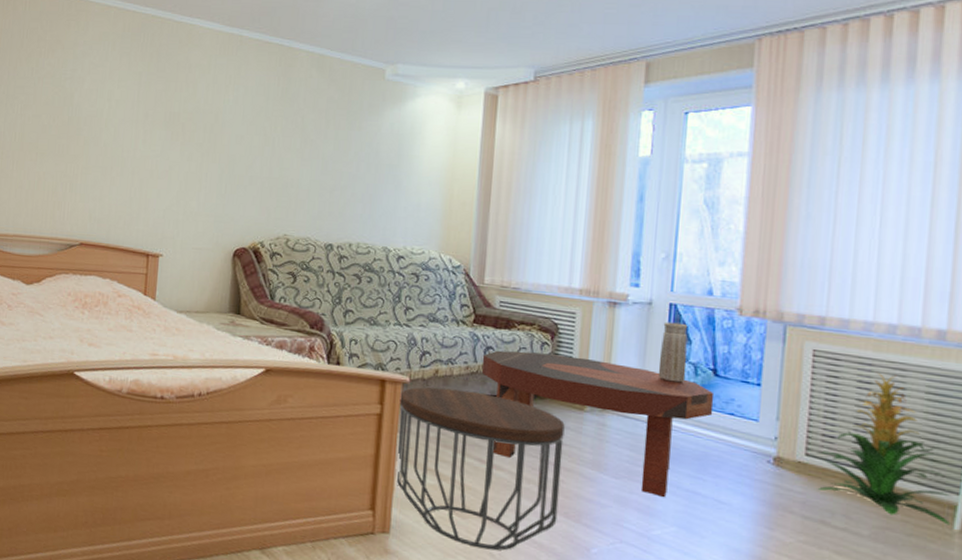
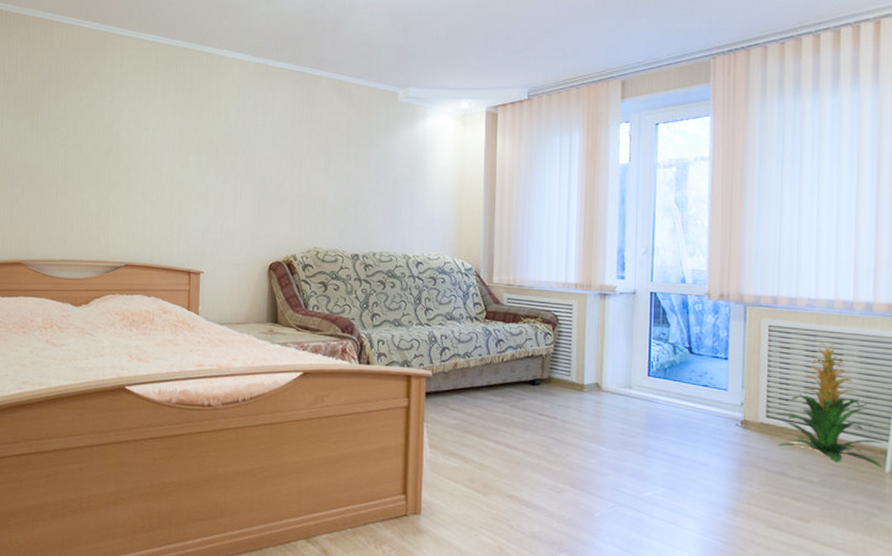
side table: present [395,387,565,551] -> none [423,379,568,522]
coffee table: present [481,350,715,498] -> none [494,342,691,463]
vase: present [658,322,688,383] -> none [643,308,667,361]

